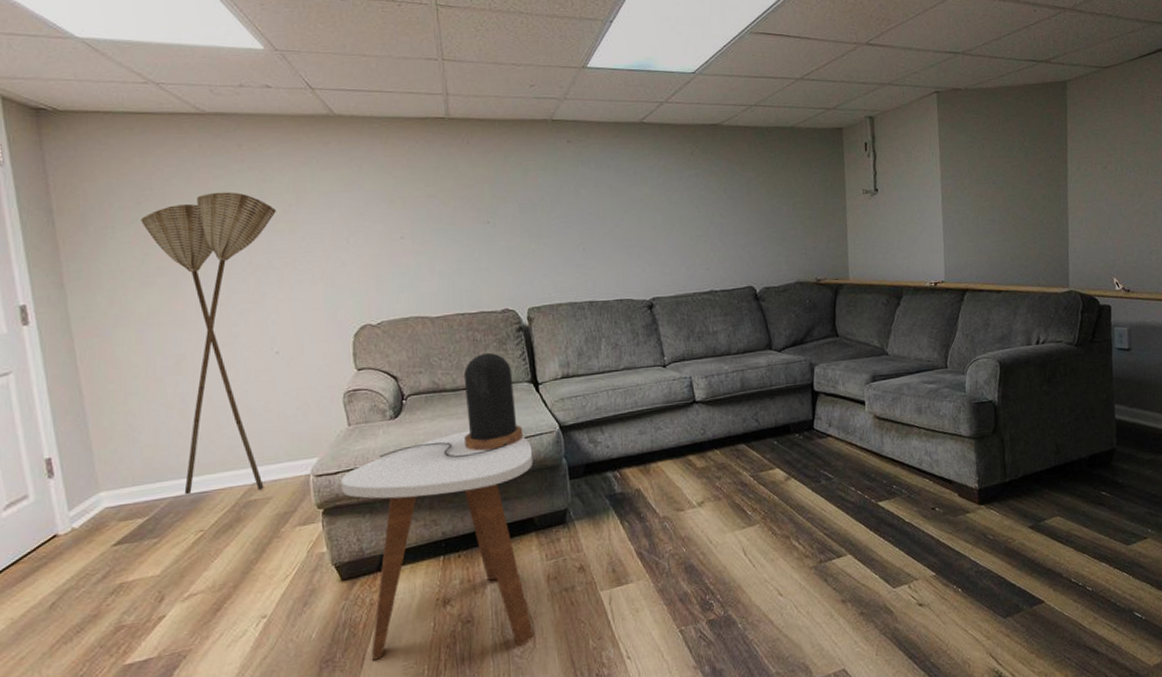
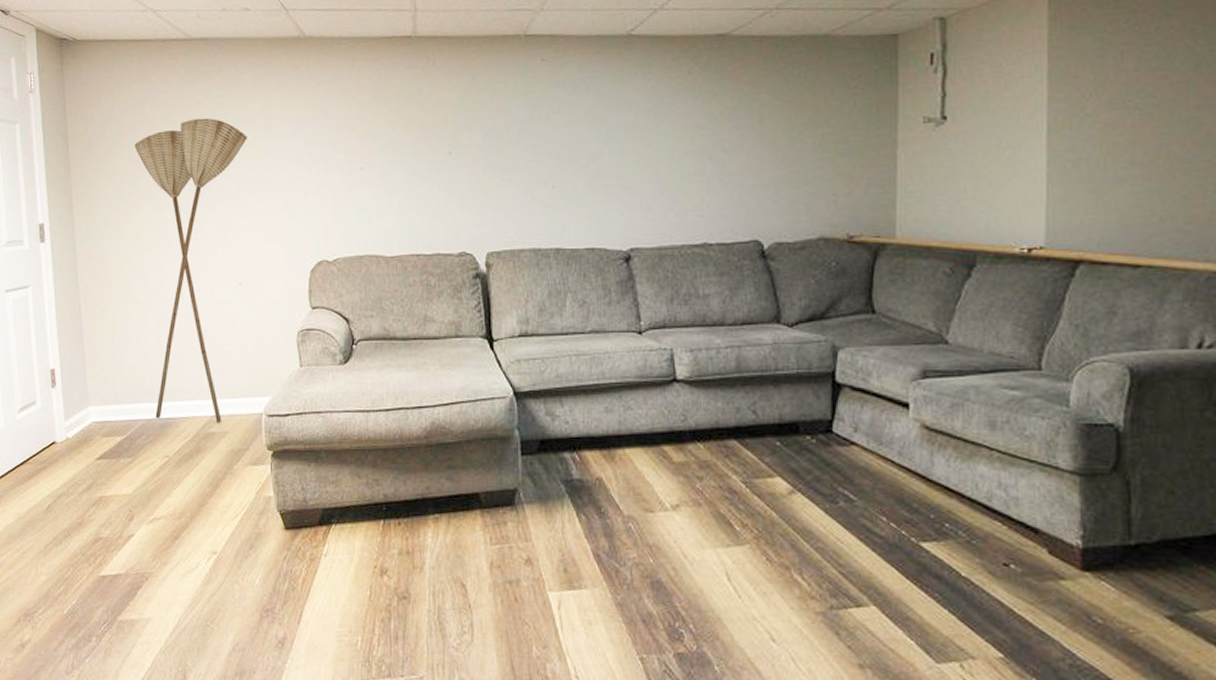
side table: present [341,431,533,660] -> none [291,385,483,637]
table lamp: present [379,352,524,458] -> none [327,300,474,415]

